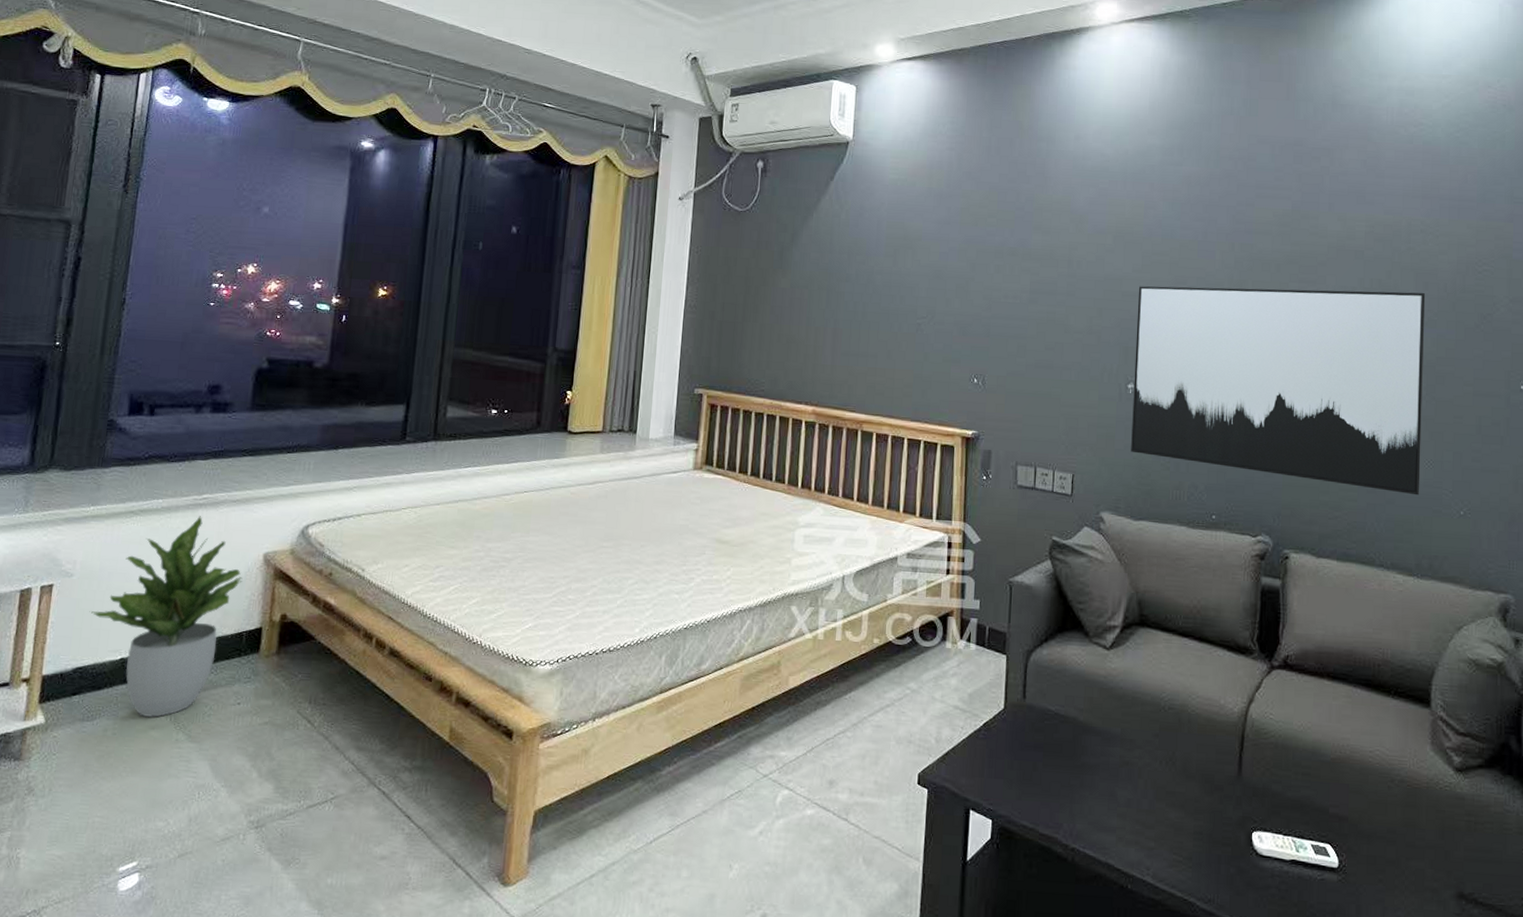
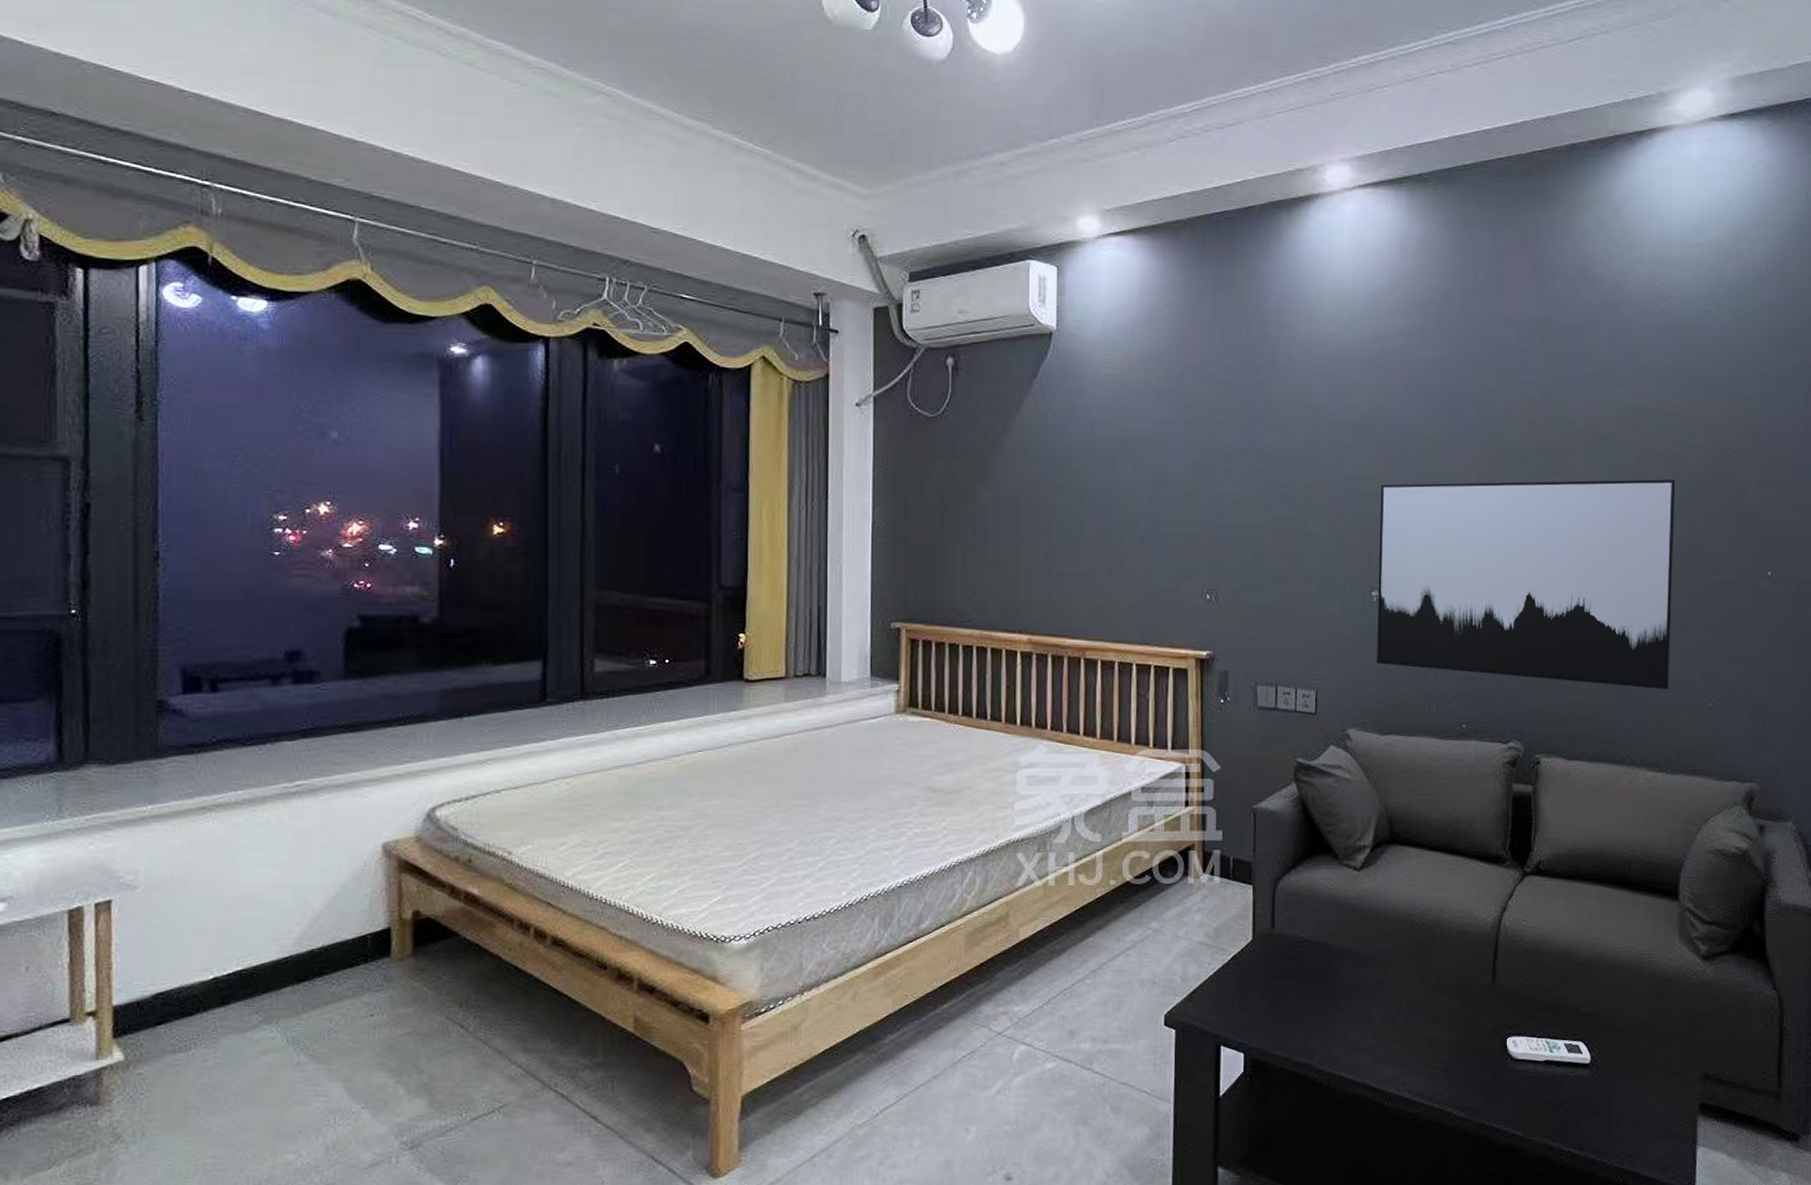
potted plant: present [89,516,243,718] -> none [164,806,359,1042]

